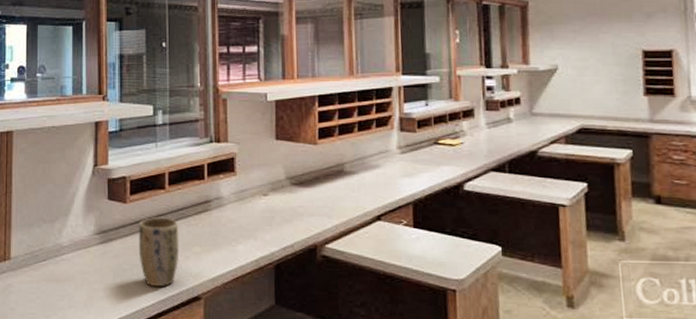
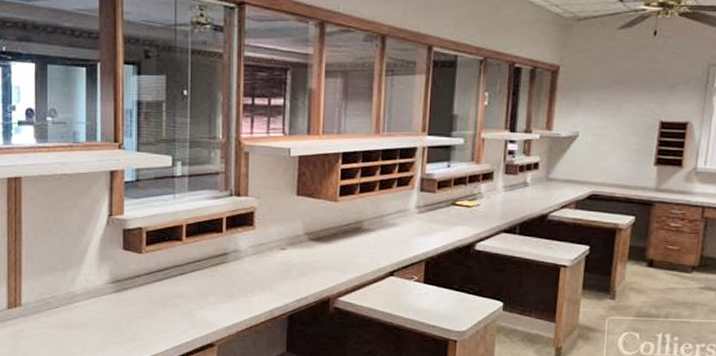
plant pot: present [138,216,179,287] -> none [154,267,195,335]

